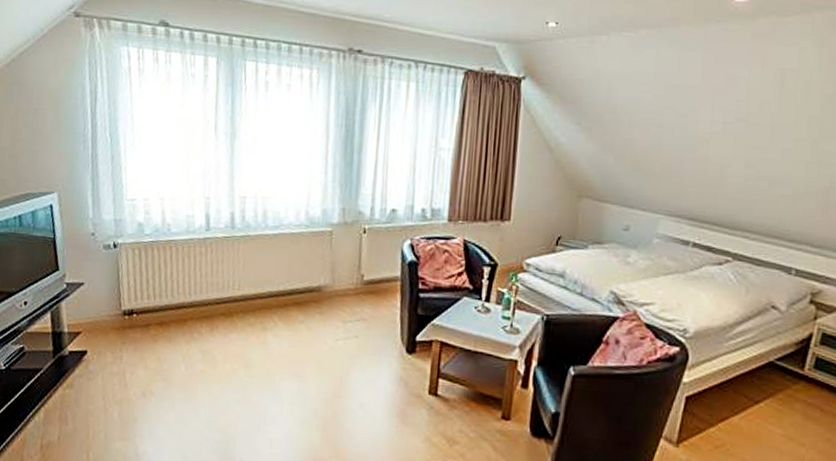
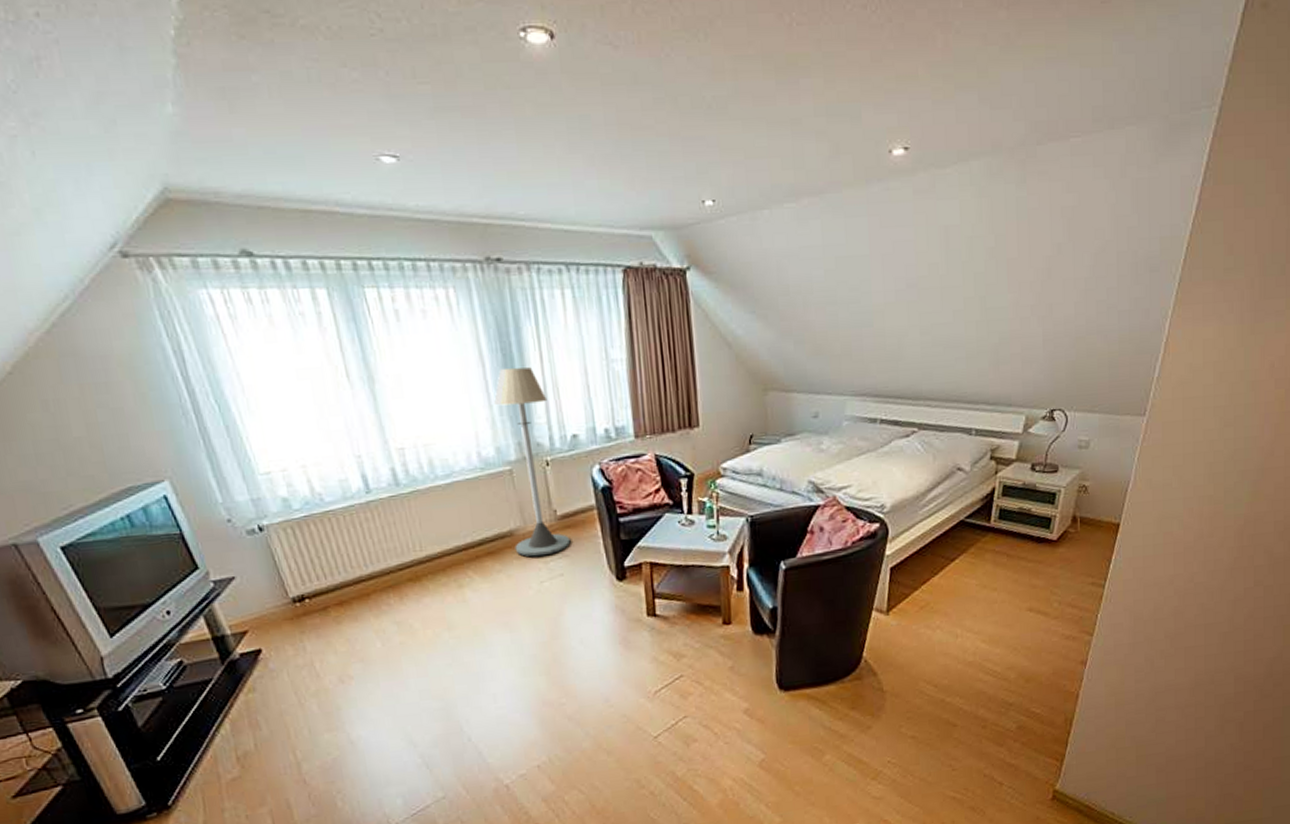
floor lamp: none [319,143,376,316] -> present [493,367,571,557]

